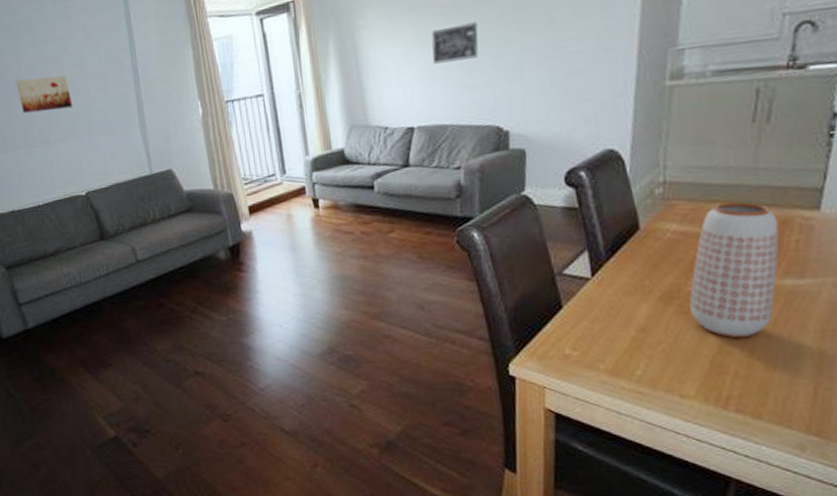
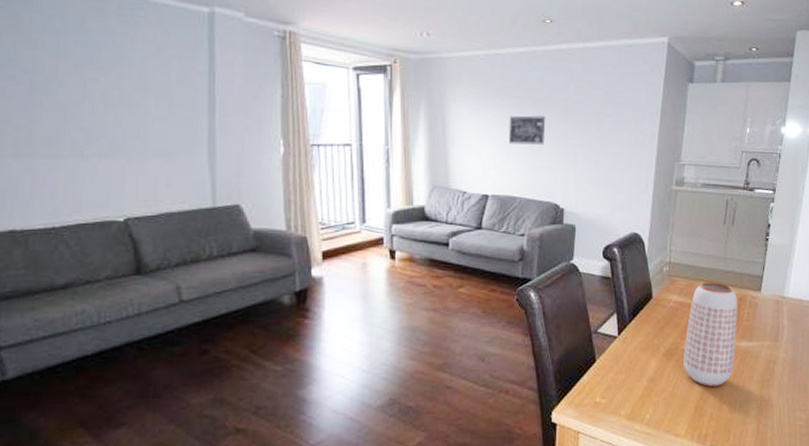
wall art: present [15,75,73,114] -> none [48,79,125,123]

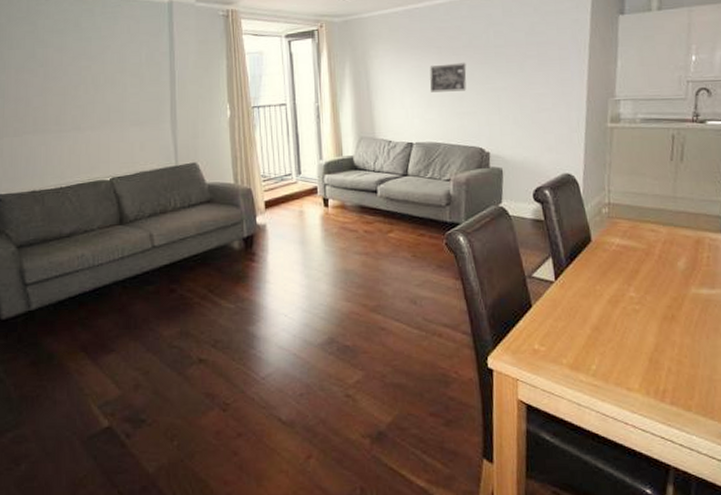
vase: present [683,281,738,387] -> none [631,223,696,339]

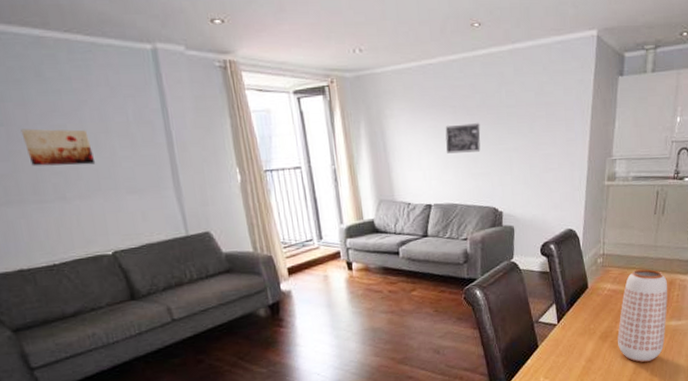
wall art: none [55,69,109,101] -> present [20,128,96,166]
vase: none [631,223,696,339] -> present [617,269,668,363]

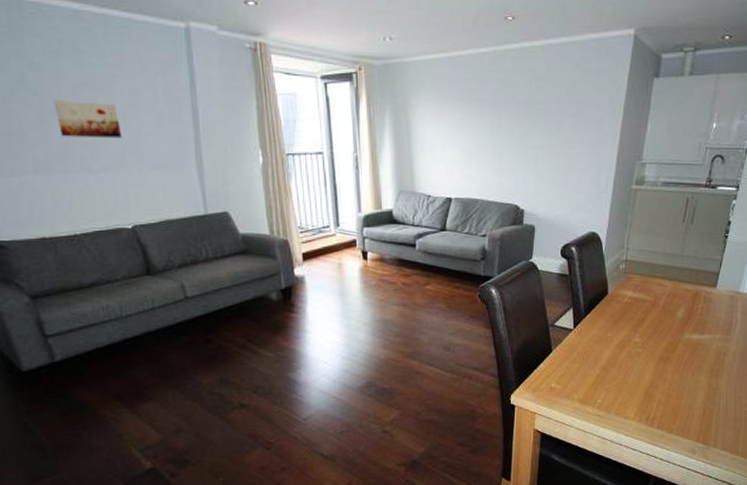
wall art: present [445,123,481,154] -> none [471,118,507,147]
vase: present [617,269,668,363] -> none [635,278,692,376]

